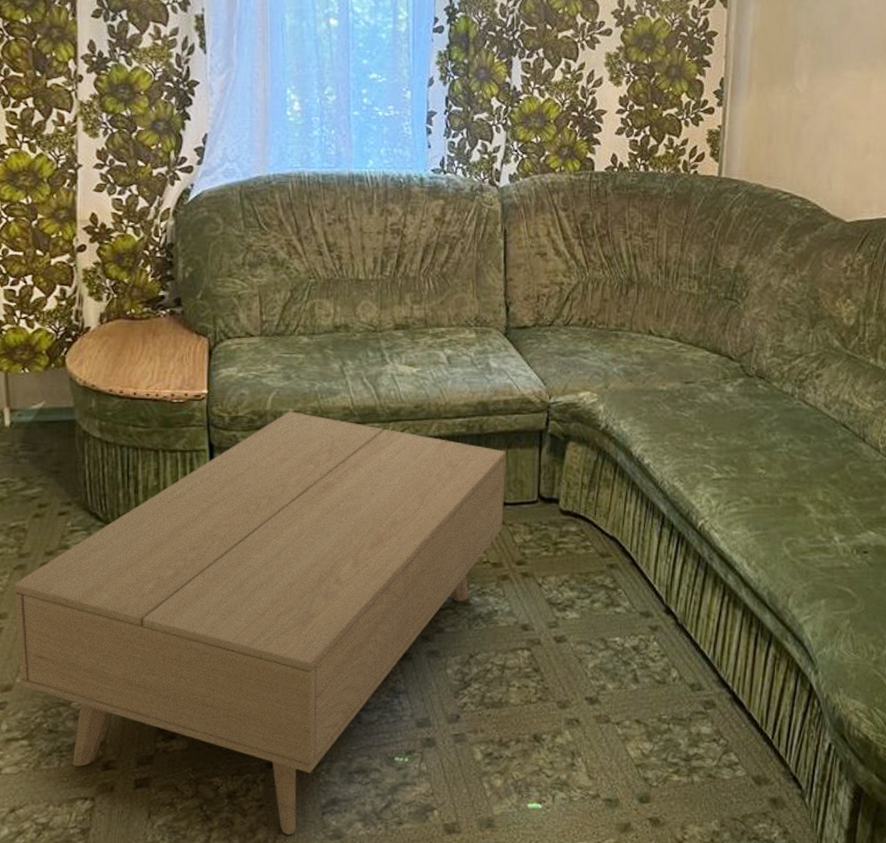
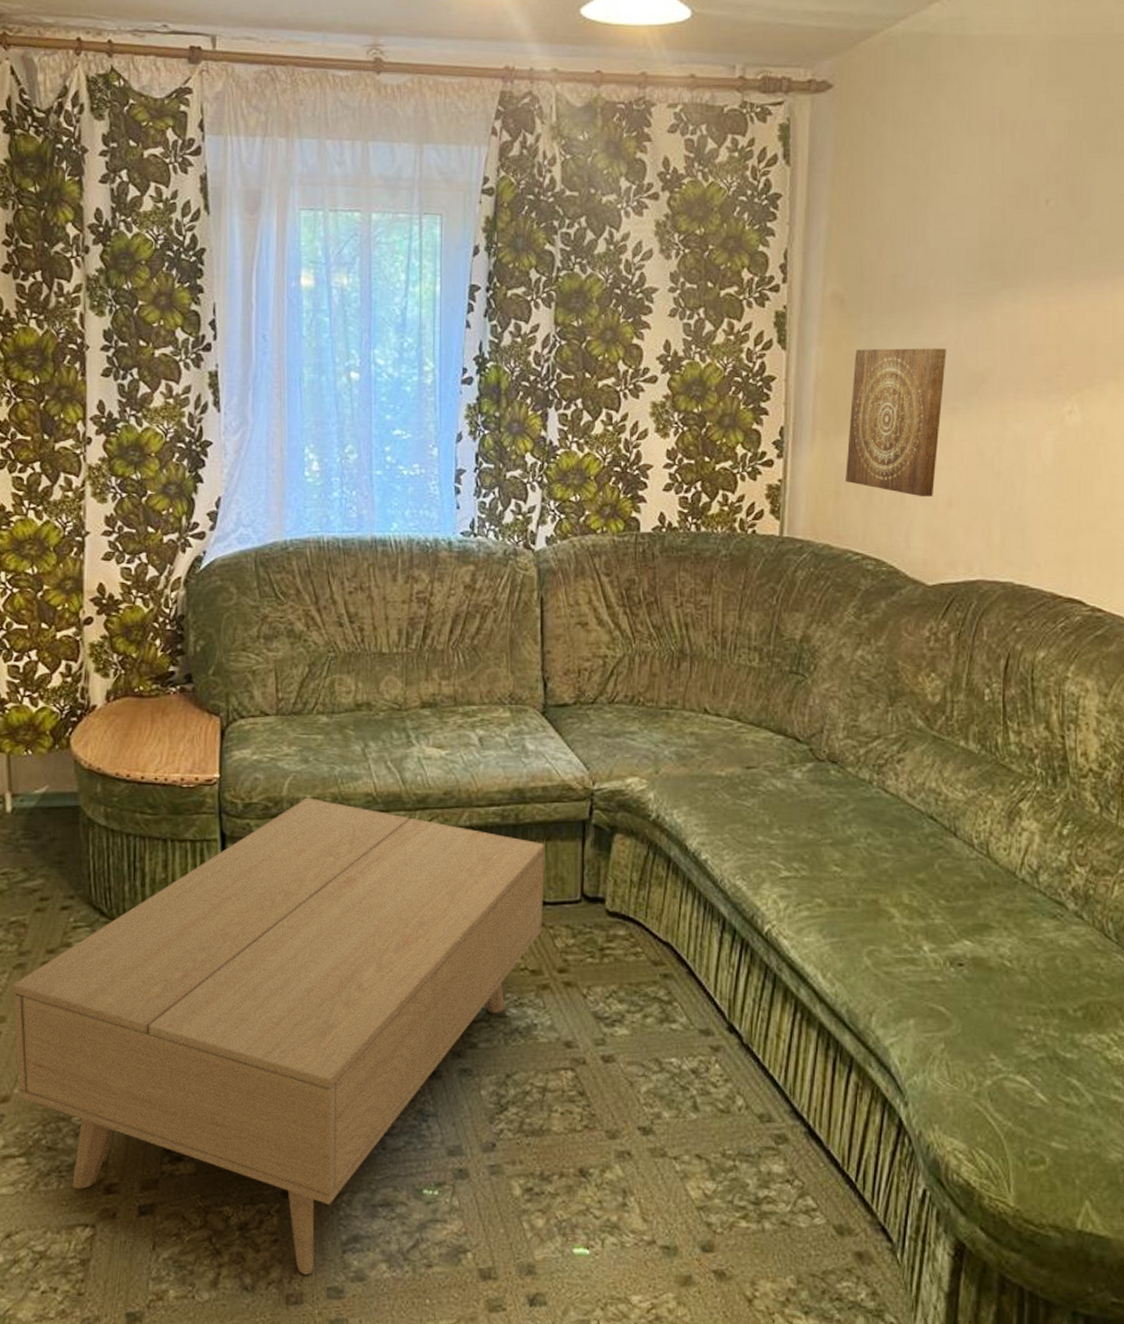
wall art: none [777,9,868,144] -> present [846,348,947,498]

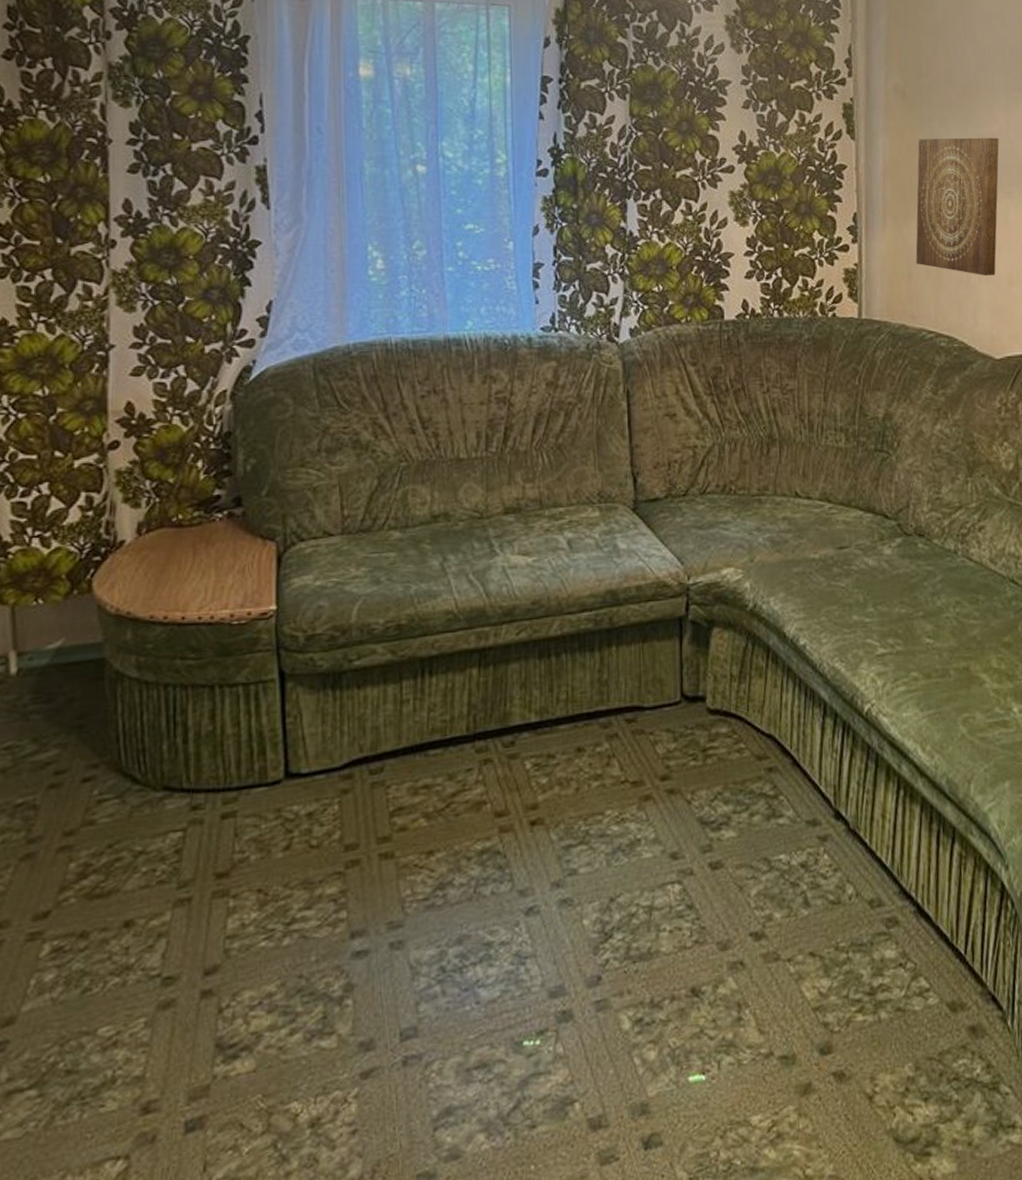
coffee table: present [12,797,546,1275] -> none [19,622,642,1165]

